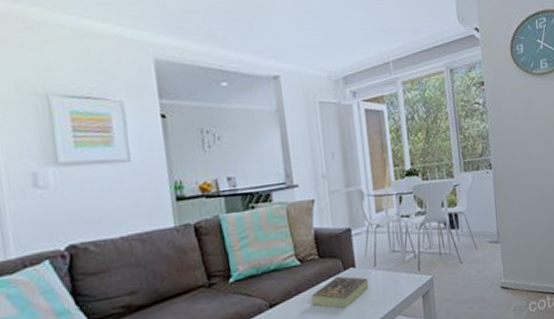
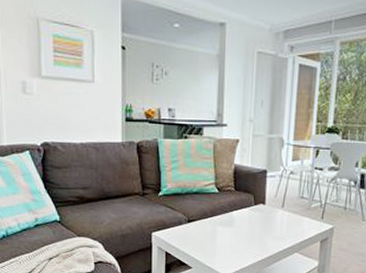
book: present [310,276,369,308] -> none [222,209,275,236]

